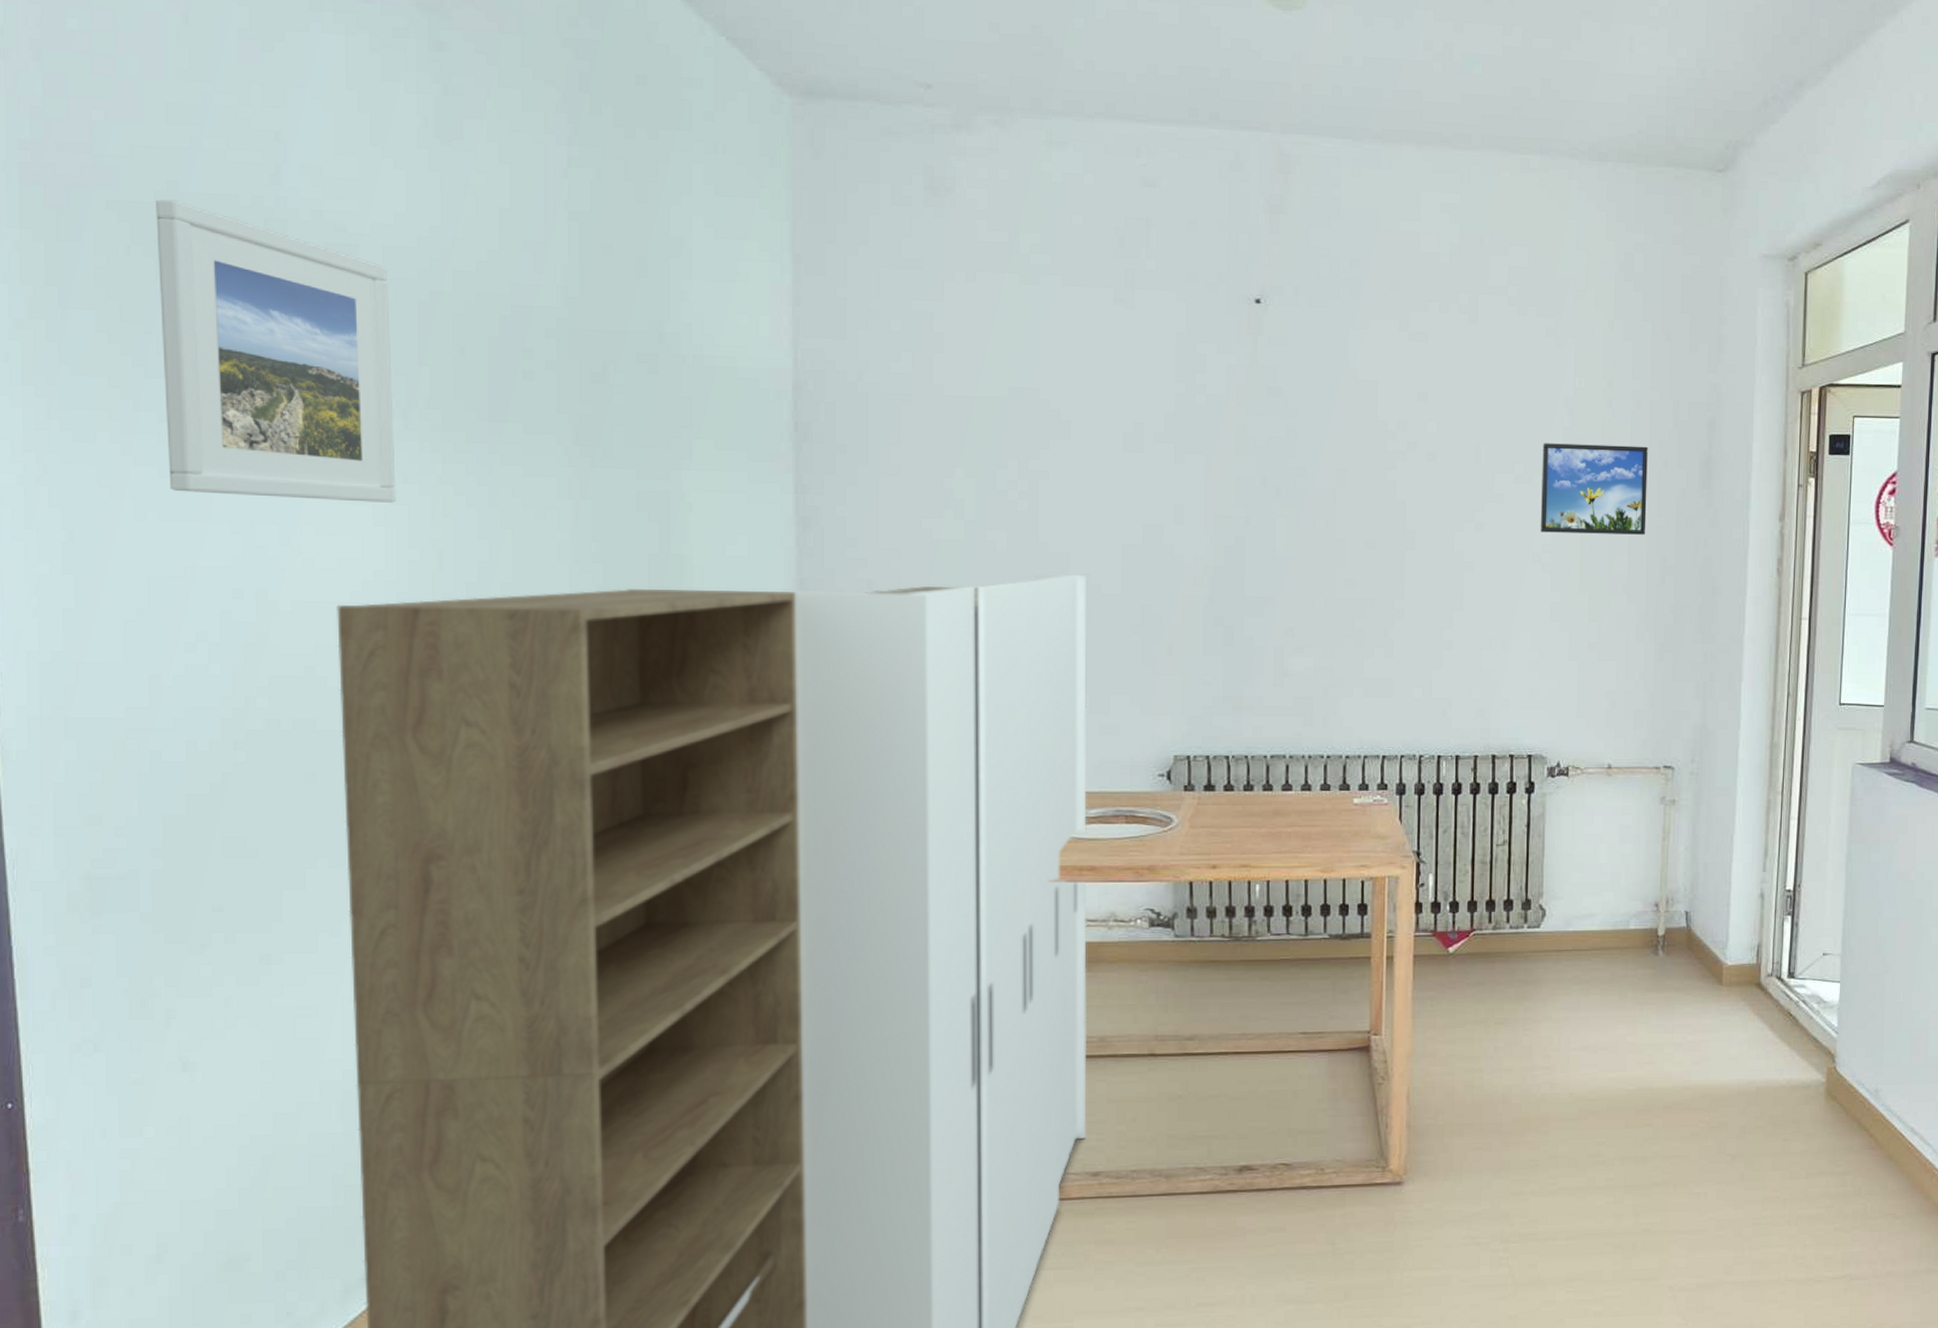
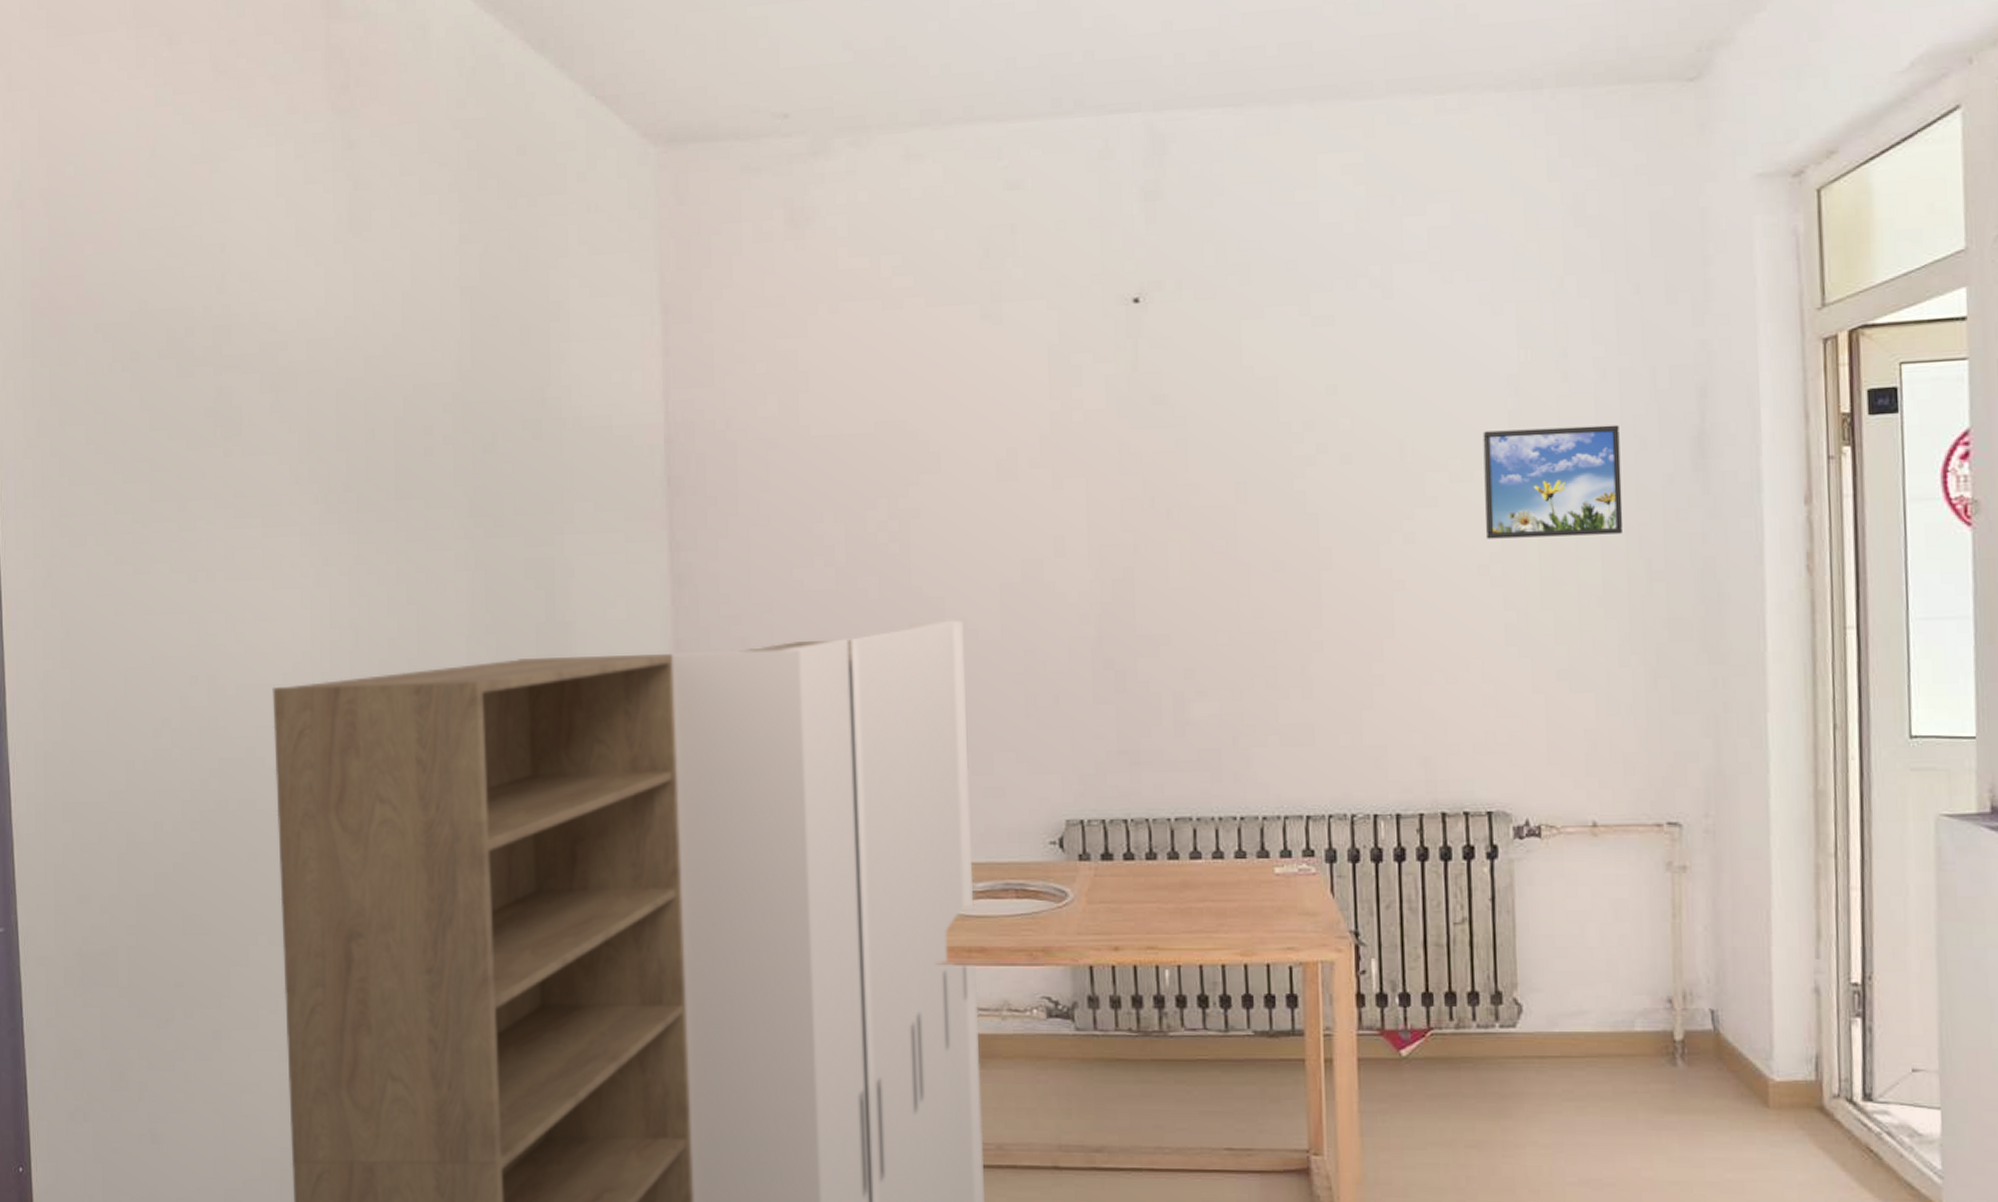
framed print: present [156,199,396,503] -> none [131,317,320,587]

